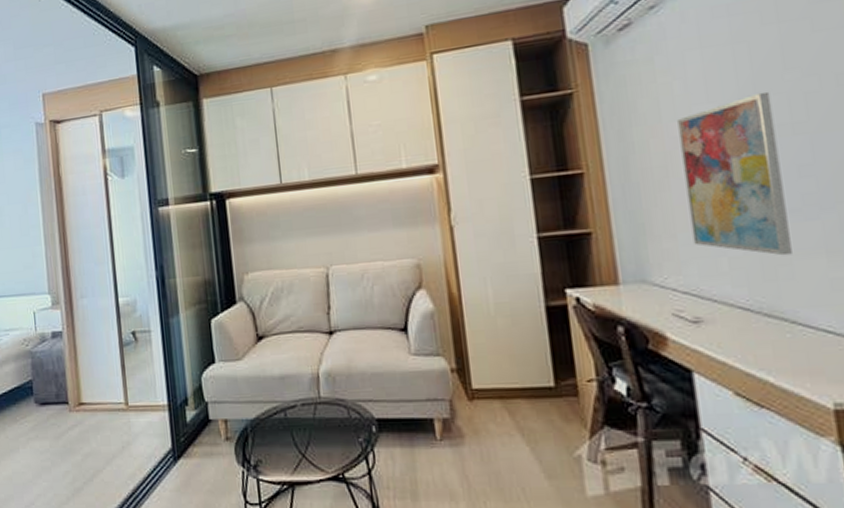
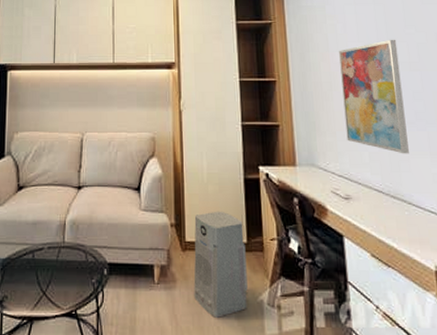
air purifier: none [481,349,560,477] -> present [193,211,248,318]

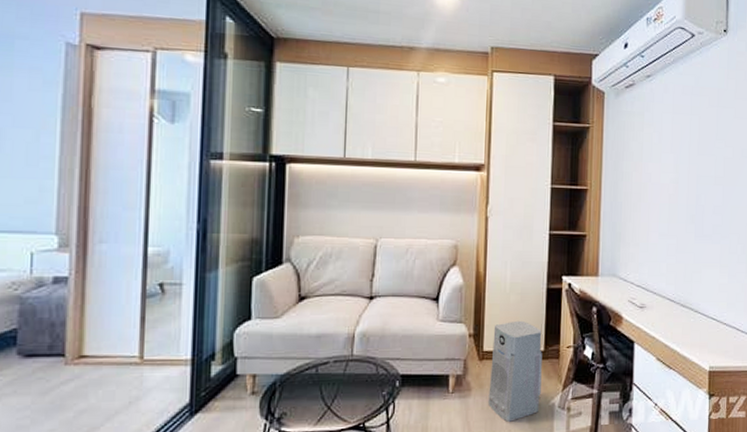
wall art: present [339,39,409,154] -> none [648,152,706,266]

